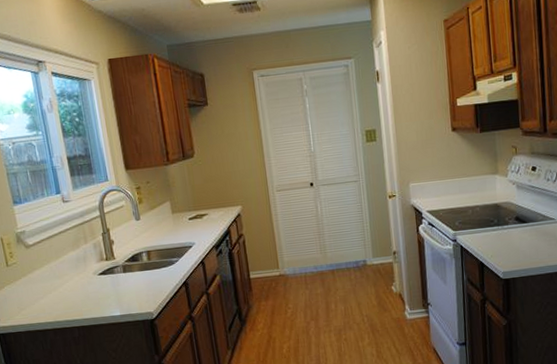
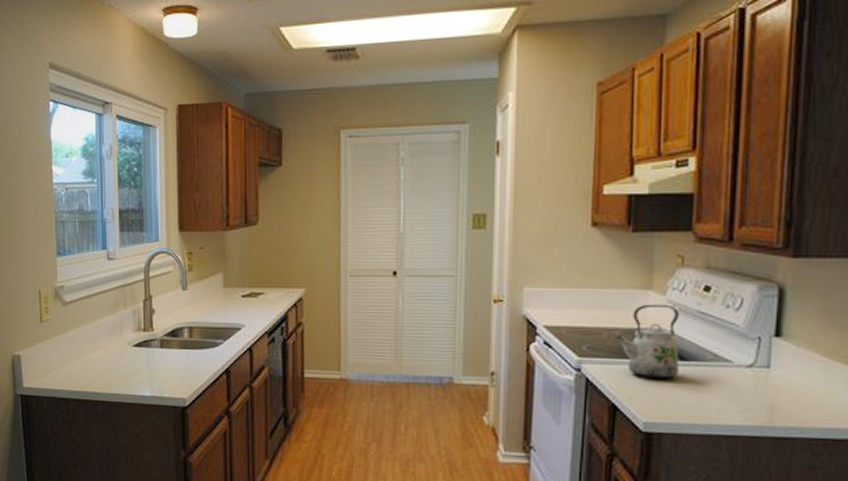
kettle: none [477,183,522,240] -> present [615,304,679,380]

